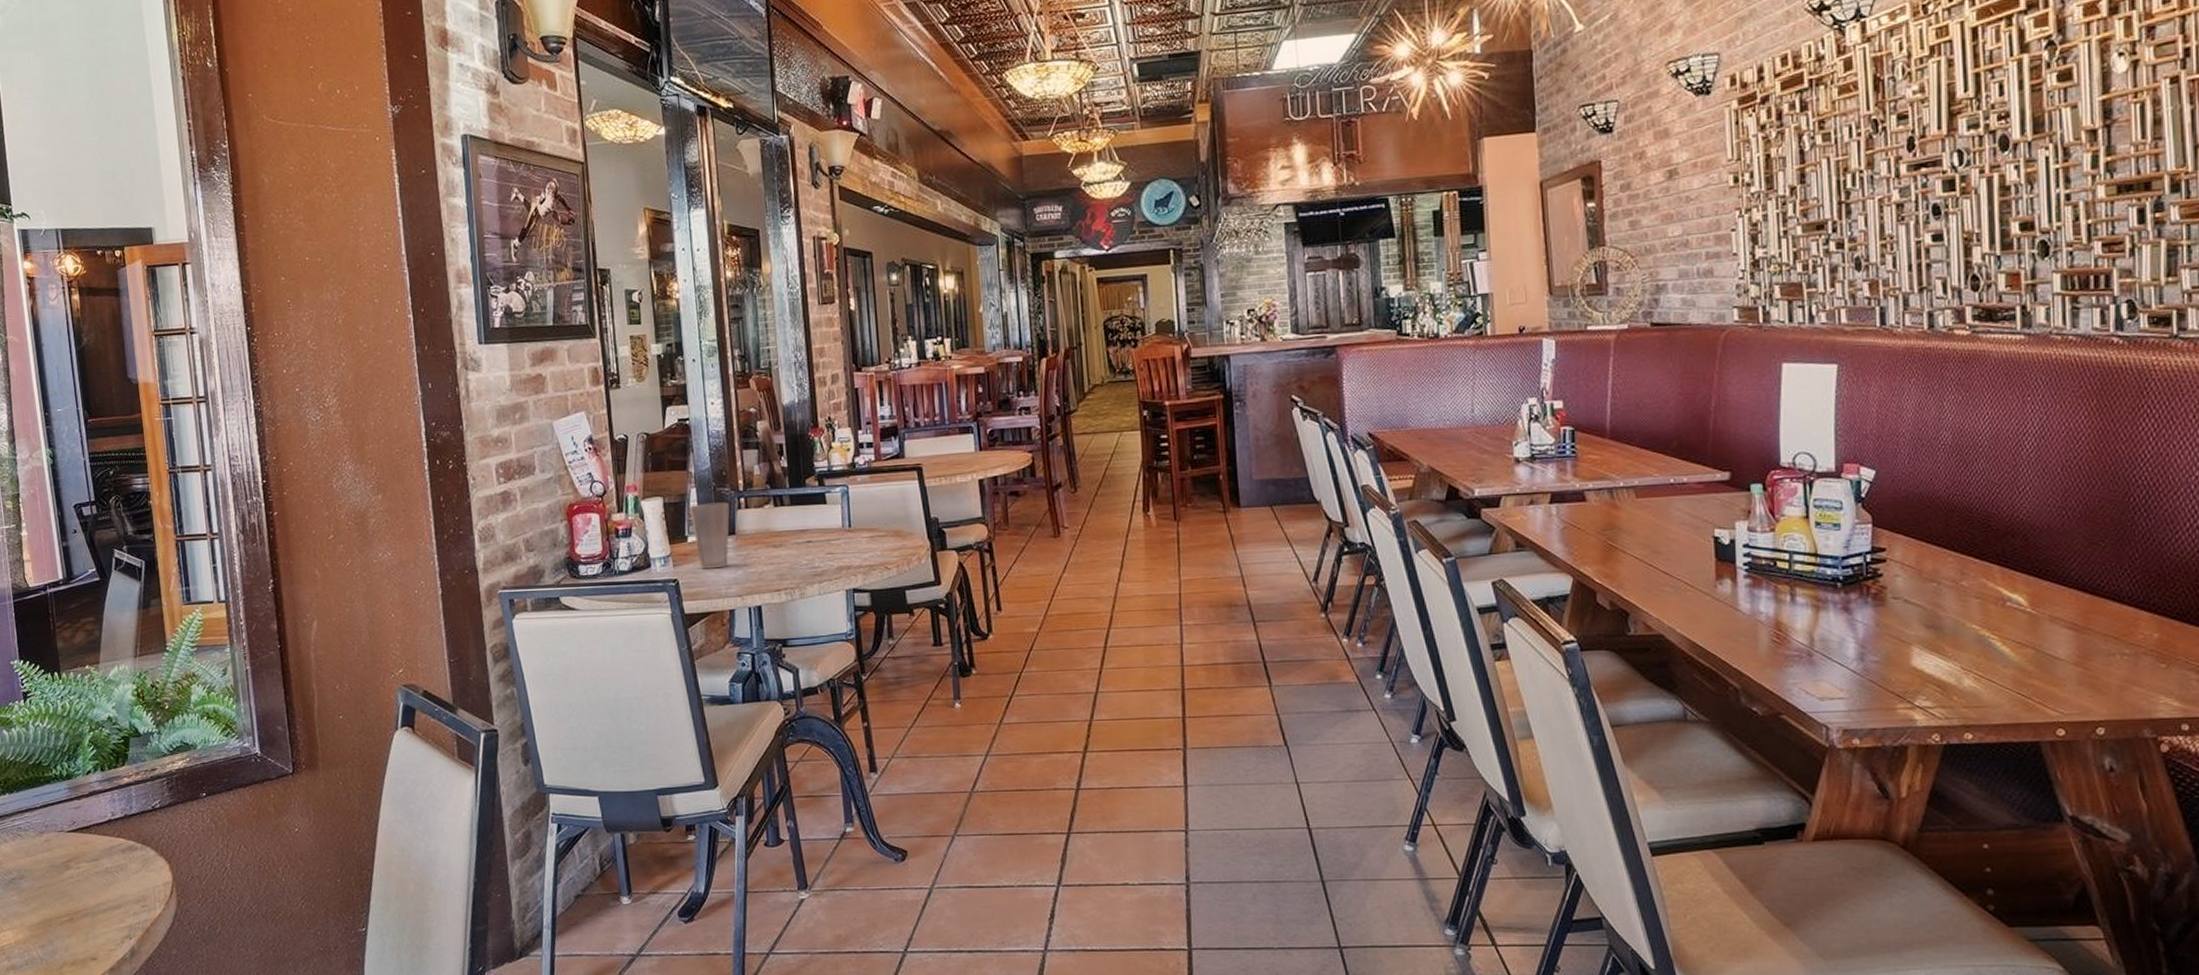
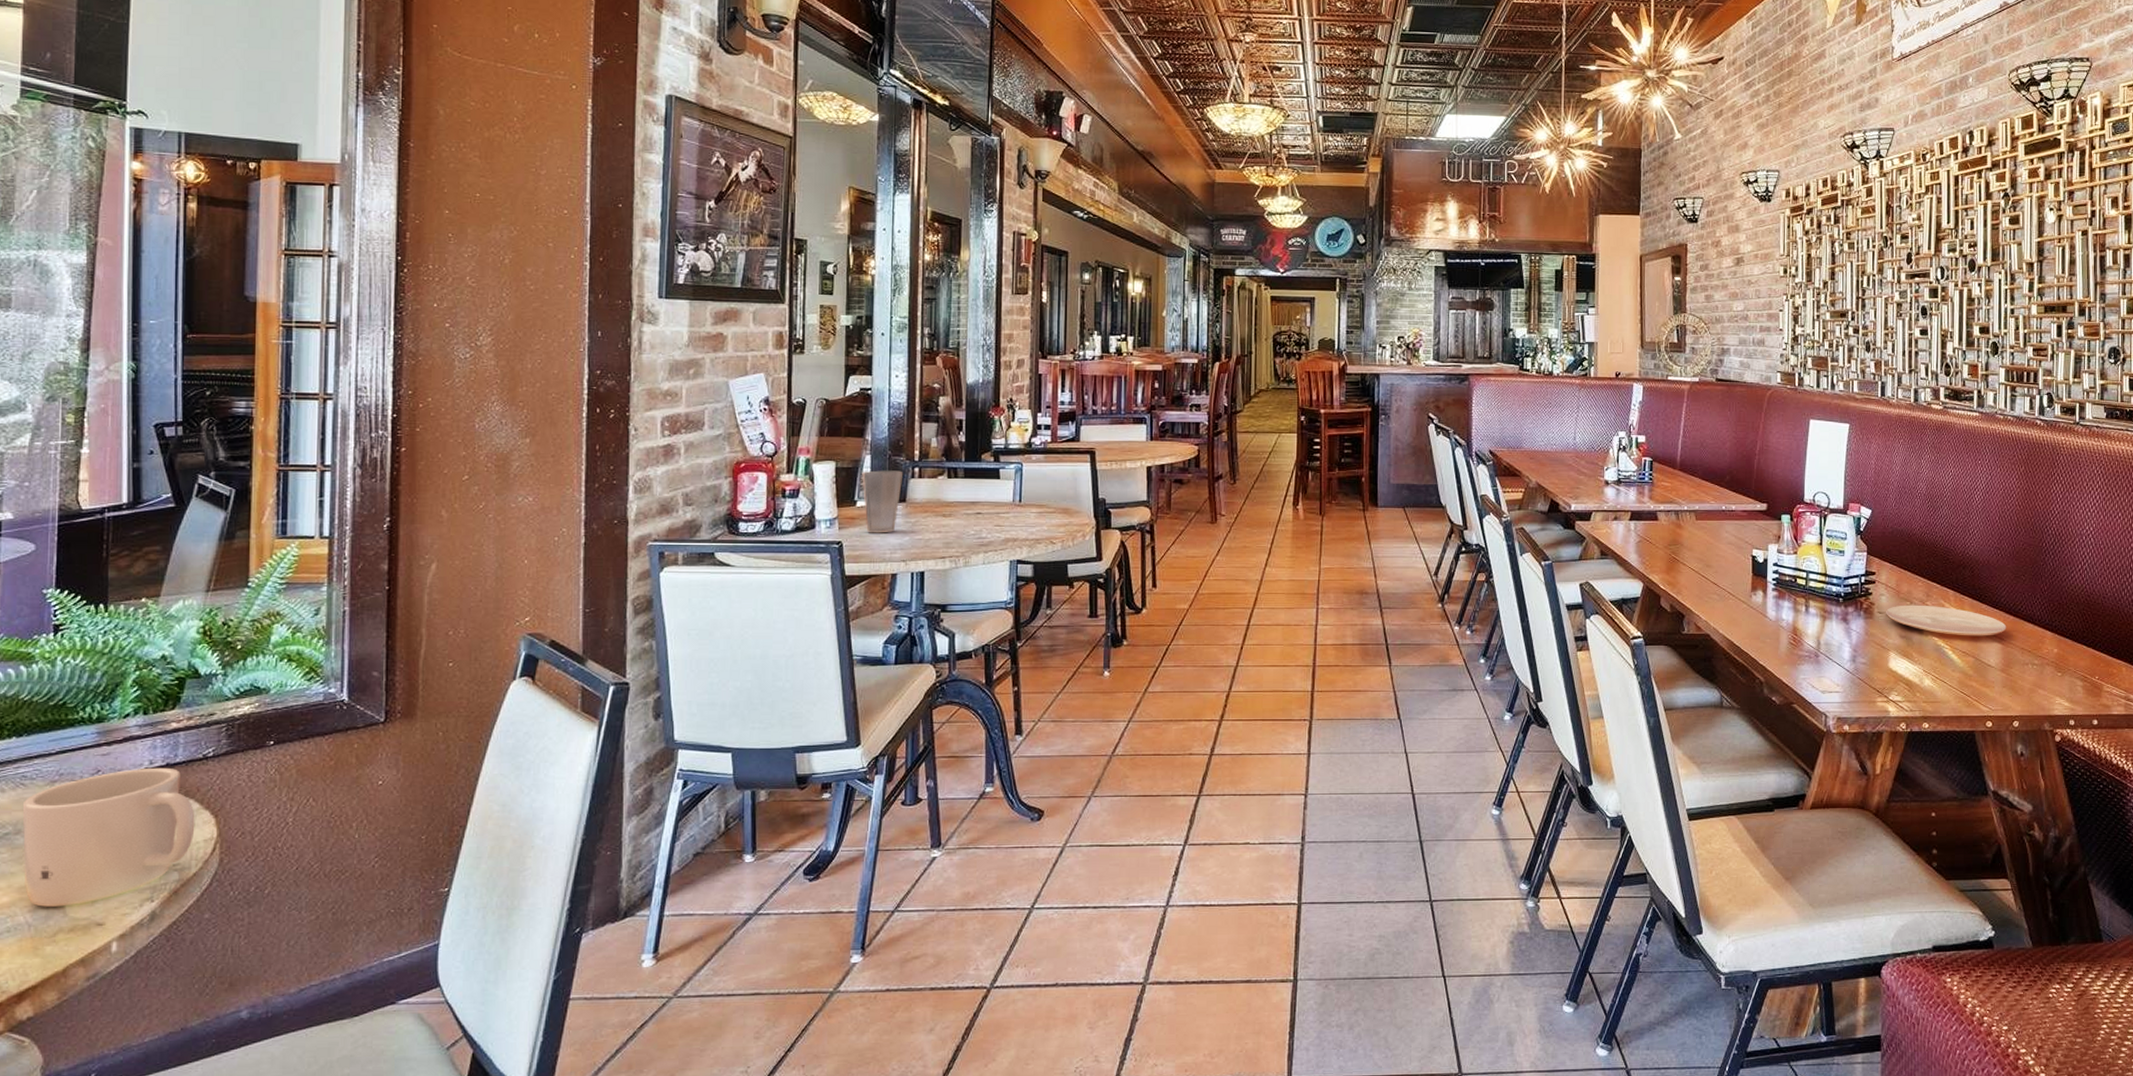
mug: none [21,818,155,943] -> present [22,767,195,907]
plate: none [1904,585,2081,623] -> present [1886,605,2007,636]

